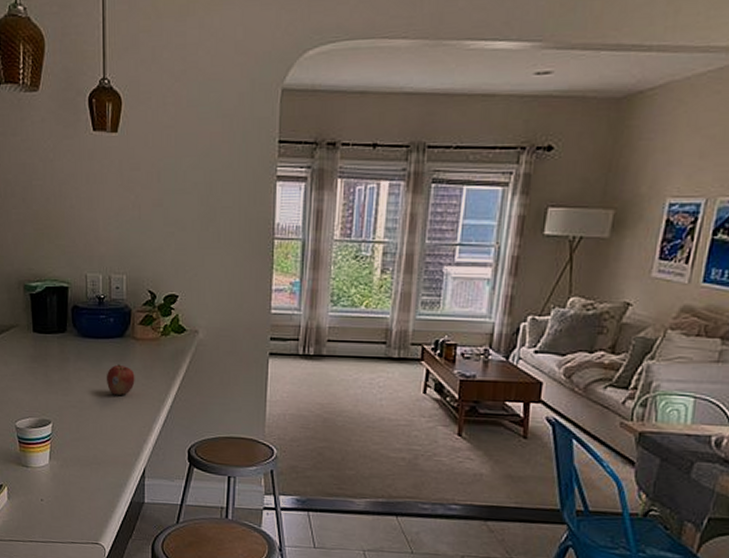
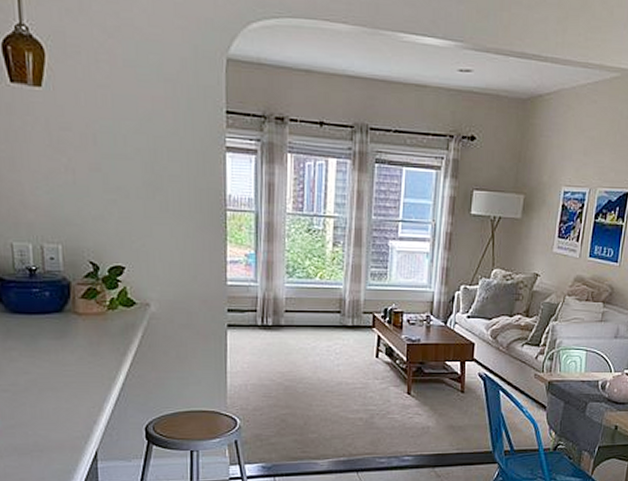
fruit: present [106,364,135,395] -> none [43,342,80,375]

